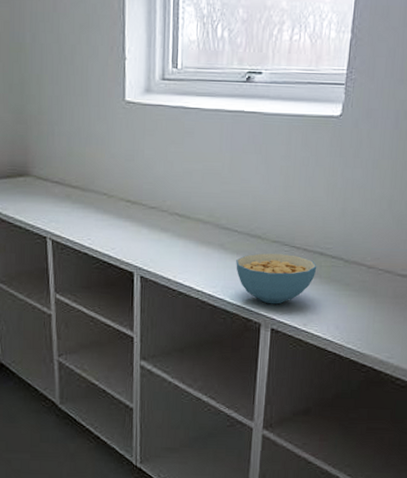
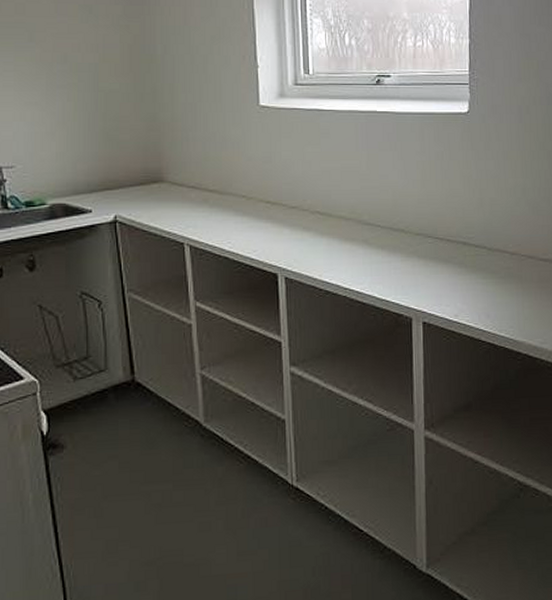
cereal bowl: present [236,253,317,304] -> none [381,246,462,297]

